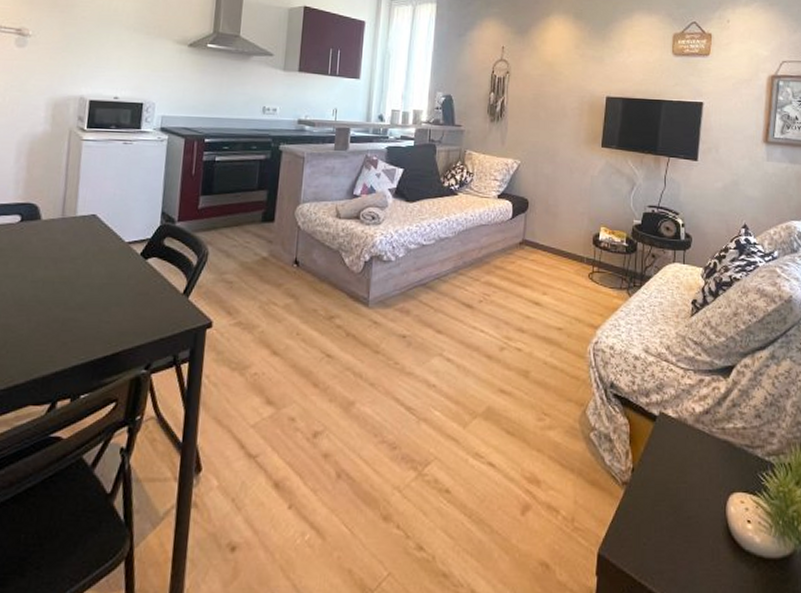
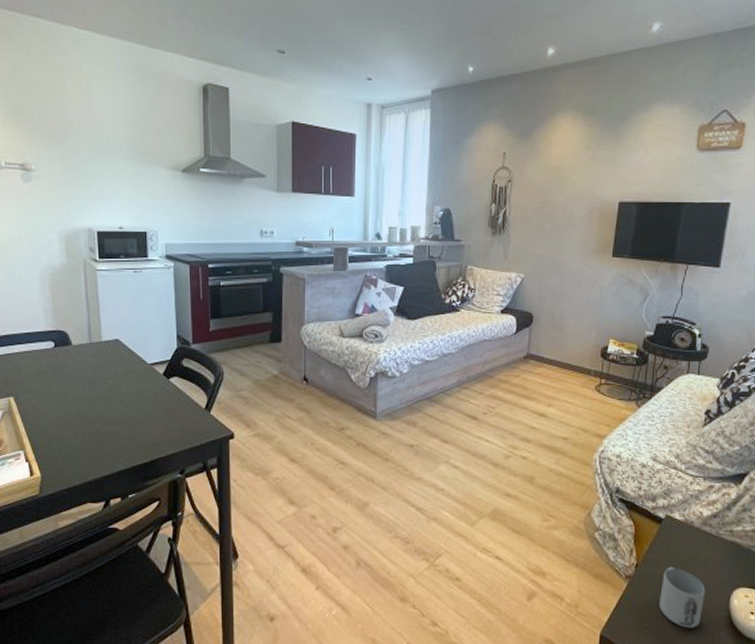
mug: none [657,469,702,542] -> present [659,566,706,628]

